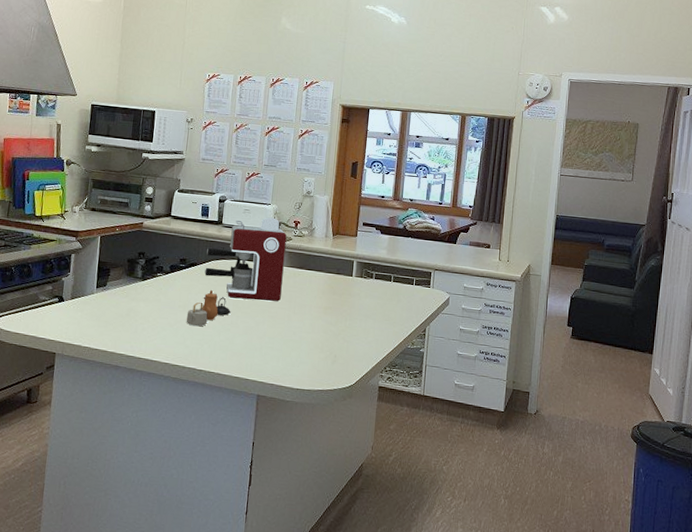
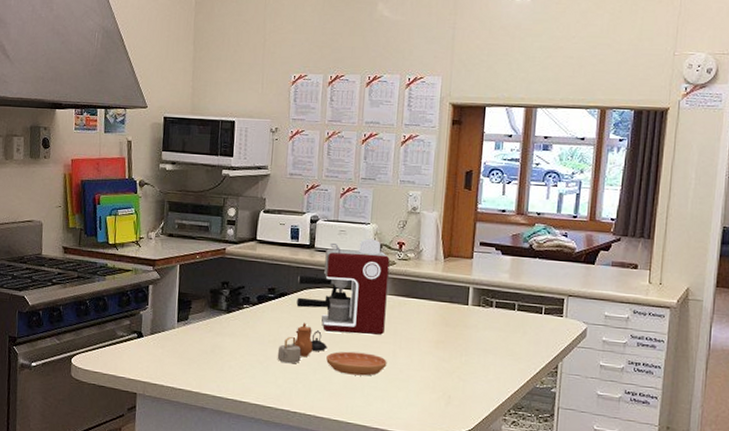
saucer: none [229,315,283,338] -> present [326,351,387,376]

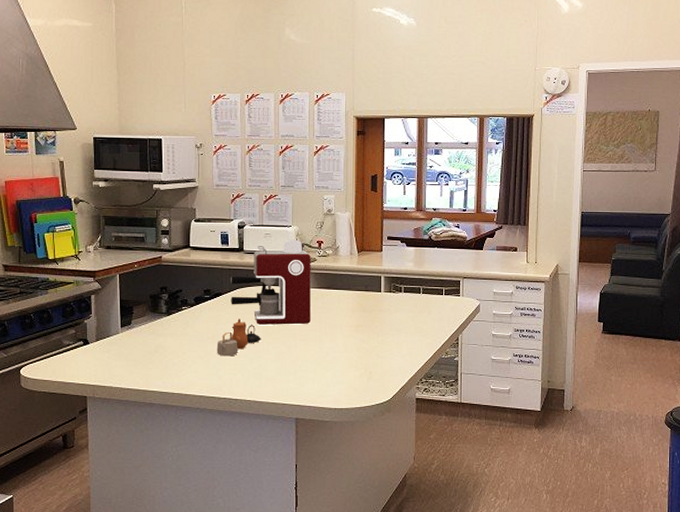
saucer: present [326,351,387,376] -> none [261,341,315,361]

